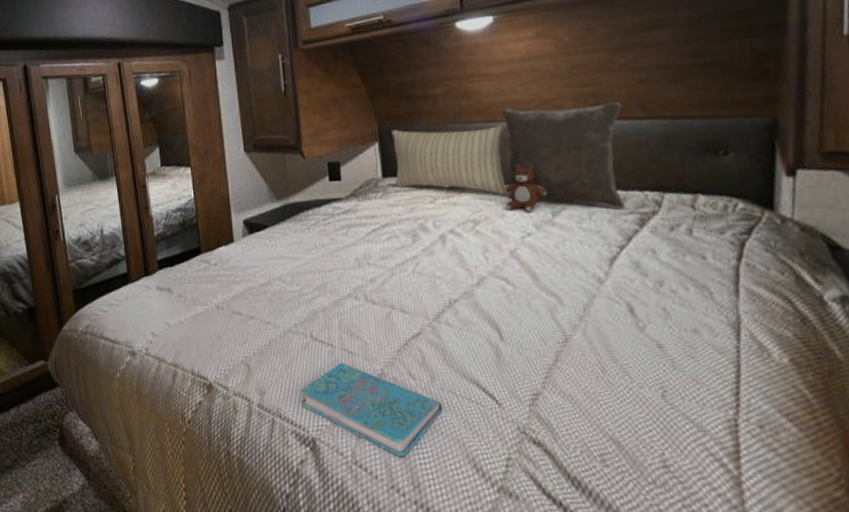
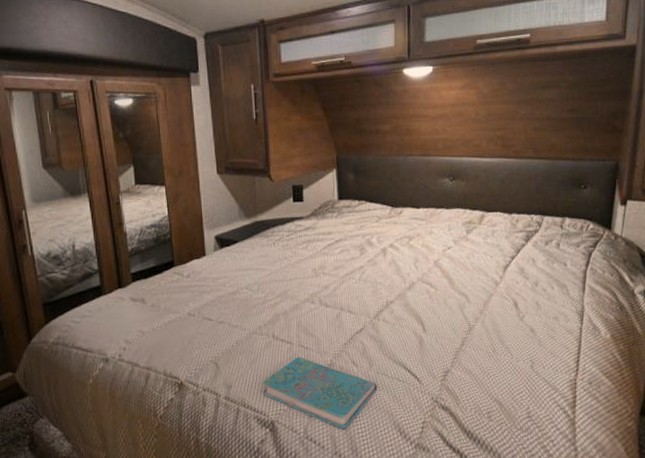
pillow: present [391,125,509,195] -> none [347,159,436,216]
pillow: present [501,102,626,208] -> none [434,144,520,227]
teddy bear: present [505,163,546,213] -> none [433,190,463,230]

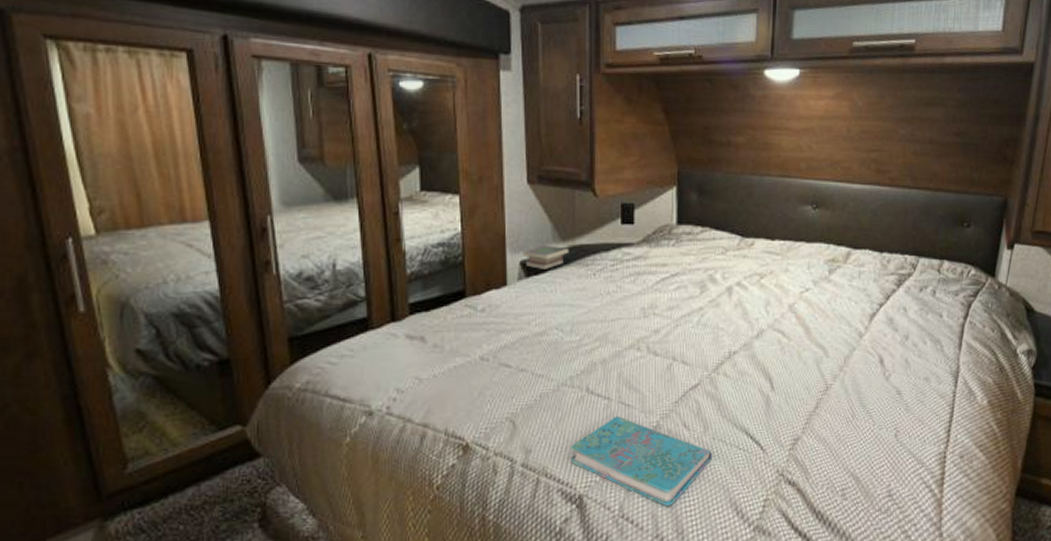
books: none [216,222,253,243] -> present [522,245,570,271]

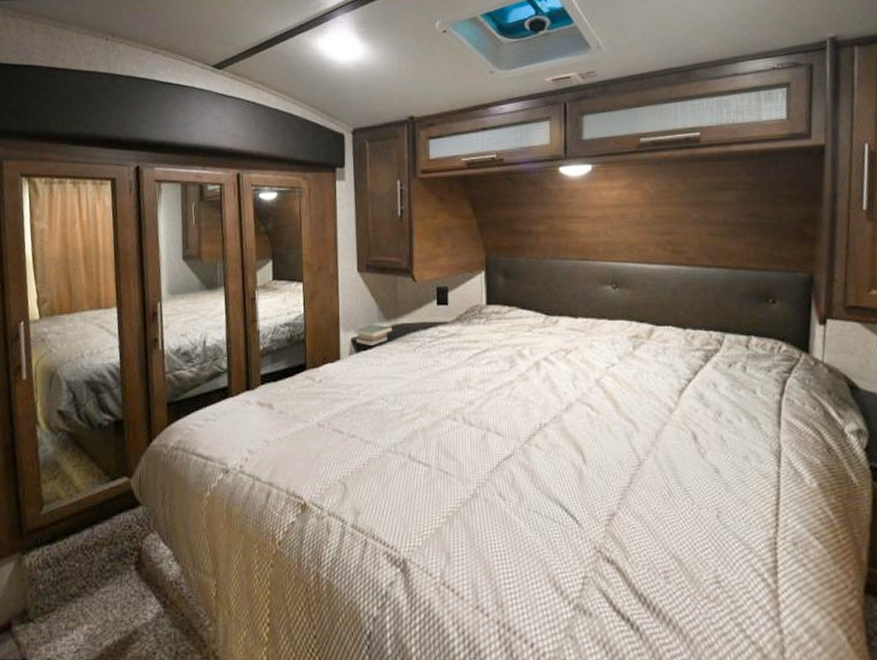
cover: present [571,416,713,506] -> none [395,483,529,576]

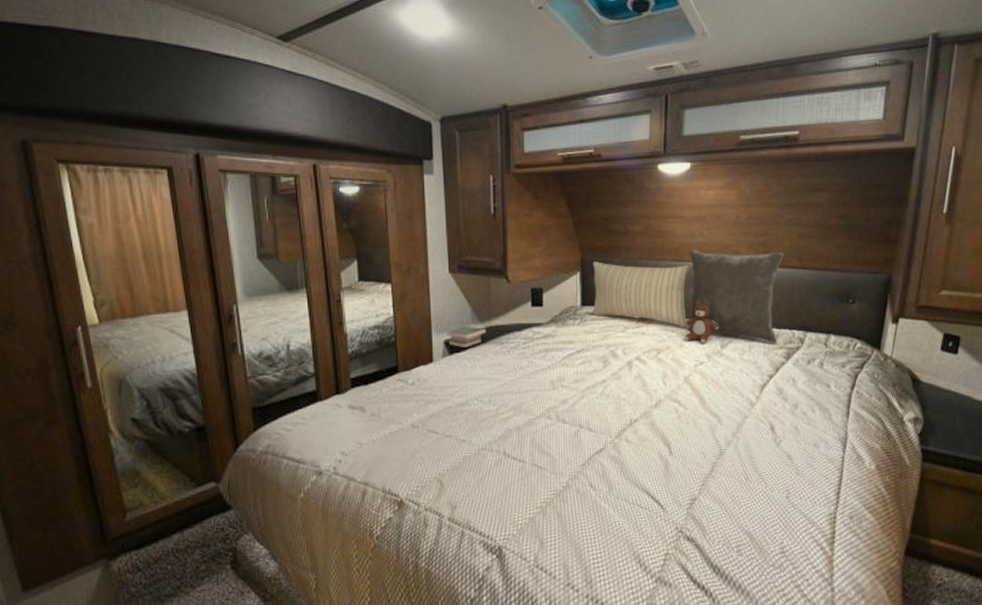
pillow: none [497,261,597,327] -> present [592,261,690,327]
pillow: none [594,248,694,345] -> present [687,249,784,343]
teddy bear: none [594,299,629,345] -> present [685,300,718,344]

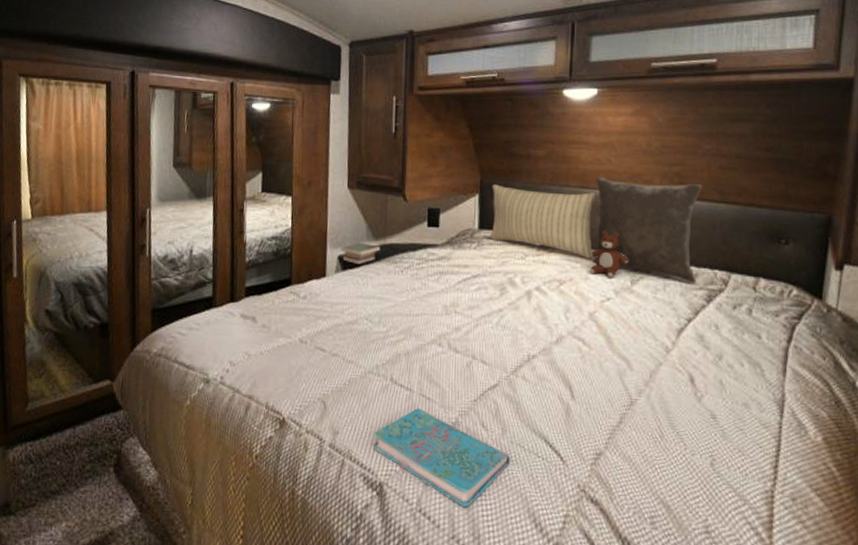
cover: none [491,477,617,558] -> present [374,408,511,507]

